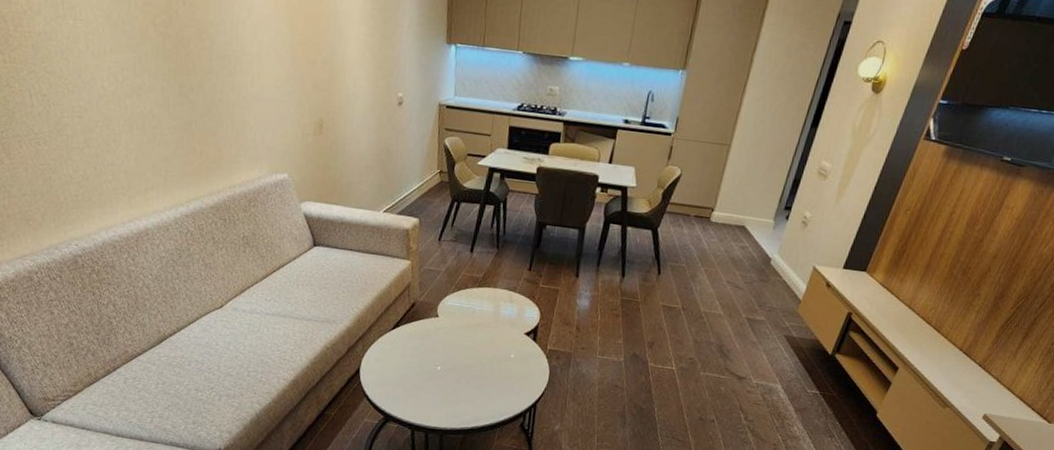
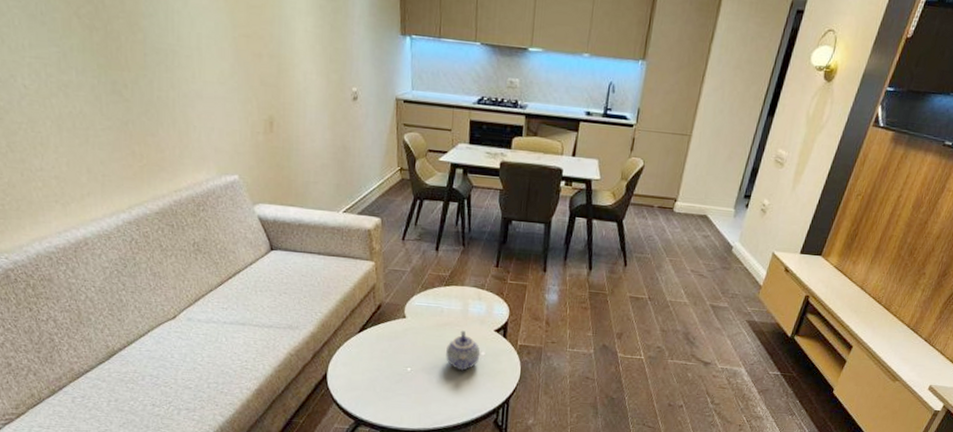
teapot: none [475,332,510,372] -> present [446,330,481,371]

